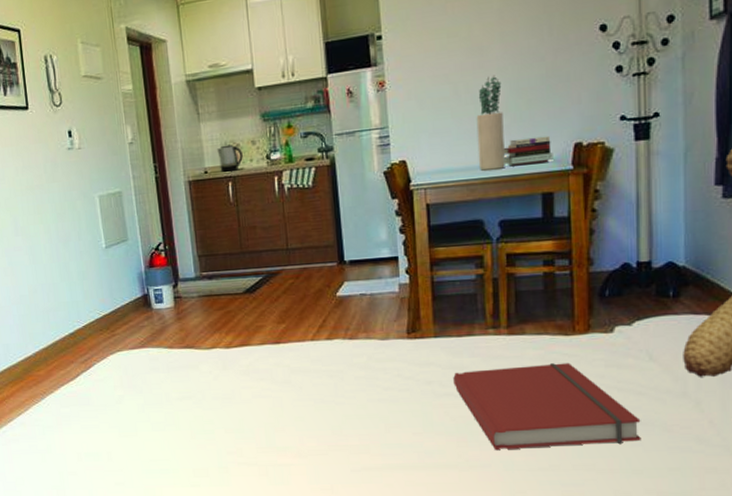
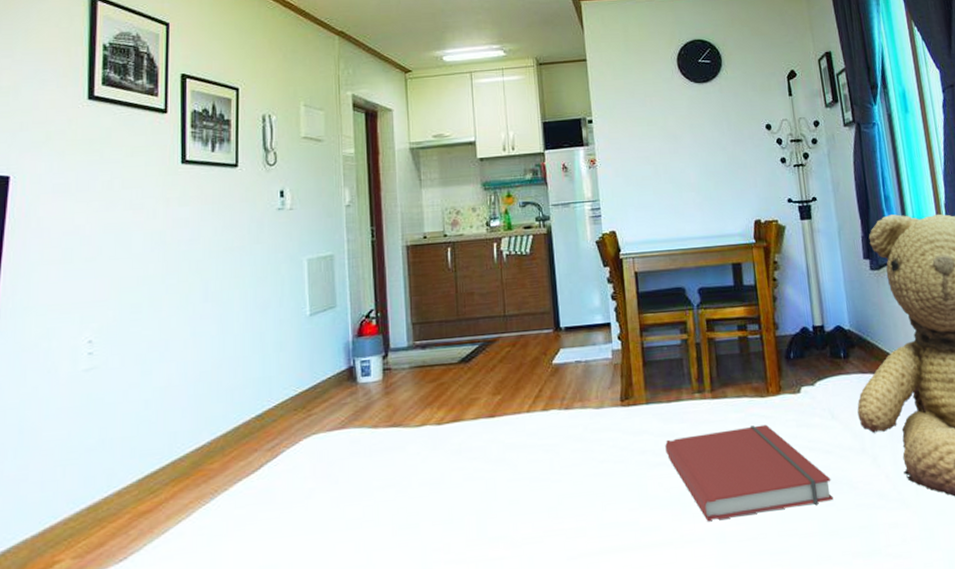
kettle: present [217,144,243,172] -> none [437,211,463,238]
vase: present [476,75,505,171] -> none [674,159,700,242]
books: present [503,135,553,167] -> none [698,213,739,239]

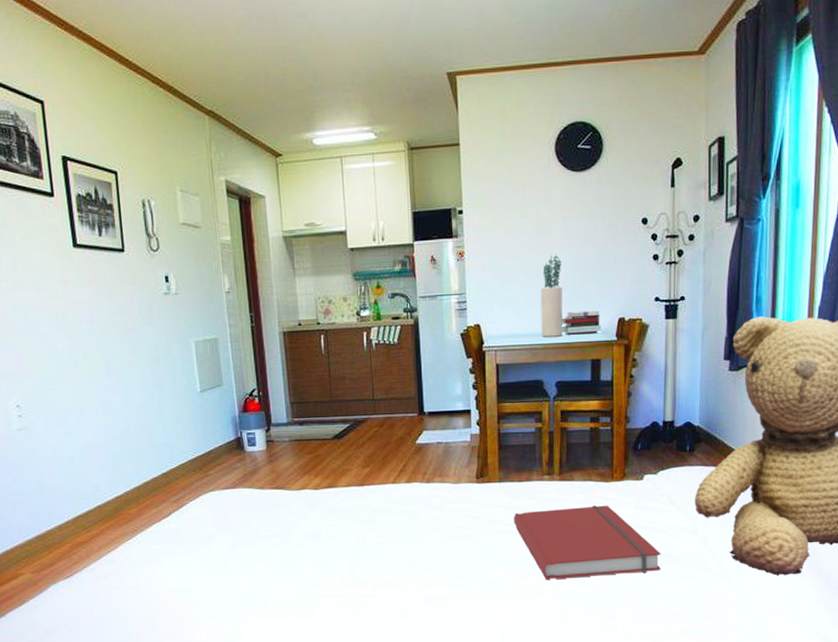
vase: none [674,159,700,242] -> present [540,254,563,337]
books: none [698,213,739,239] -> present [561,310,601,335]

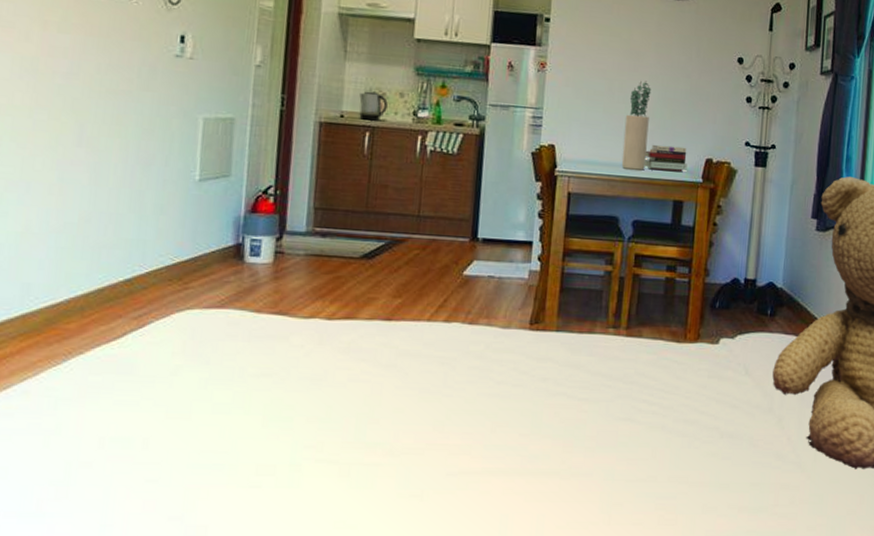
kettle: none [311,300,335,325] -> present [359,91,388,121]
book: present [514,505,661,580] -> none [568,369,732,458]

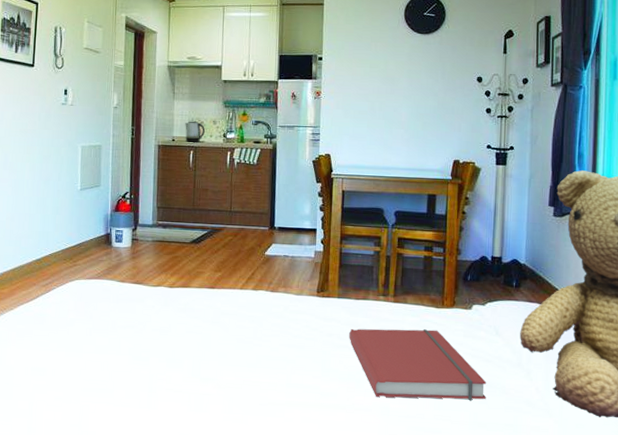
book: none [568,369,732,458] -> present [349,328,487,400]
vase: present [621,80,652,171] -> none [384,100,406,171]
books: present [644,144,687,173] -> none [402,150,438,172]

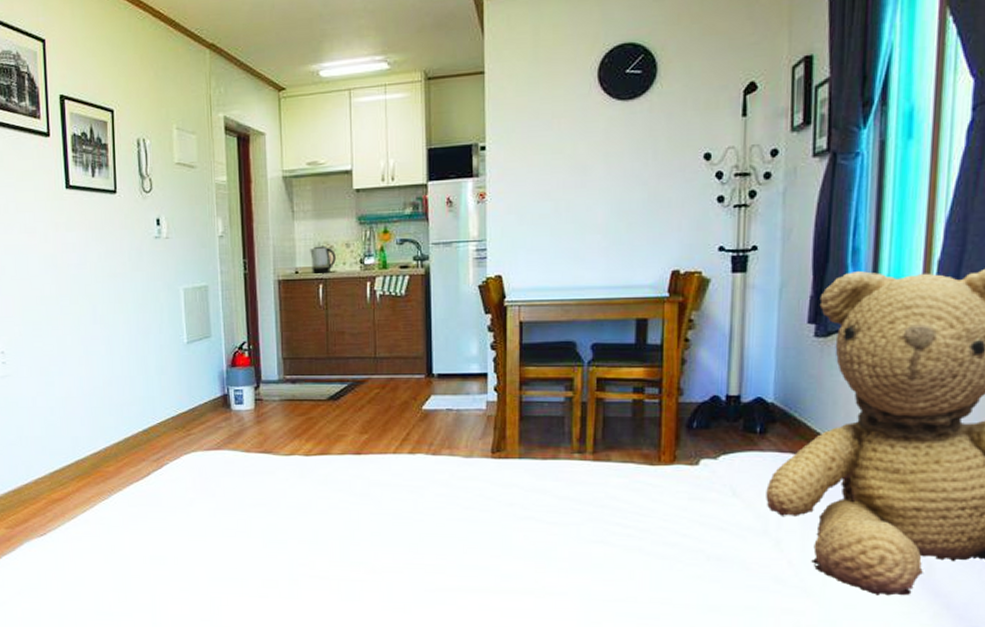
book: present [349,328,487,400] -> none [535,493,720,579]

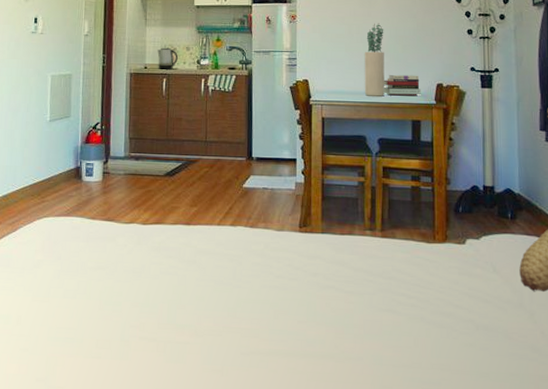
vase: none [574,195,603,292] -> present [364,23,385,96]
books: none [600,261,650,289] -> present [383,74,421,96]

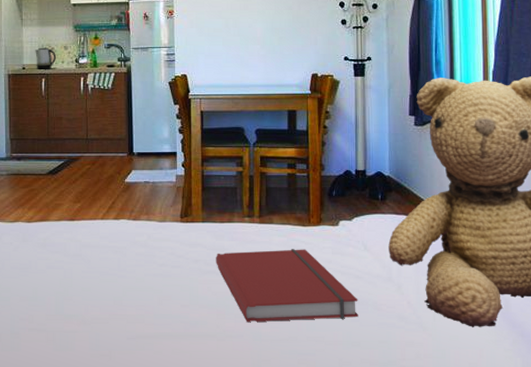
book: none [335,267,488,347] -> present [216,249,359,323]
vase: present [364,23,385,96] -> none [241,16,261,88]
books: present [383,74,421,96] -> none [260,66,297,87]

